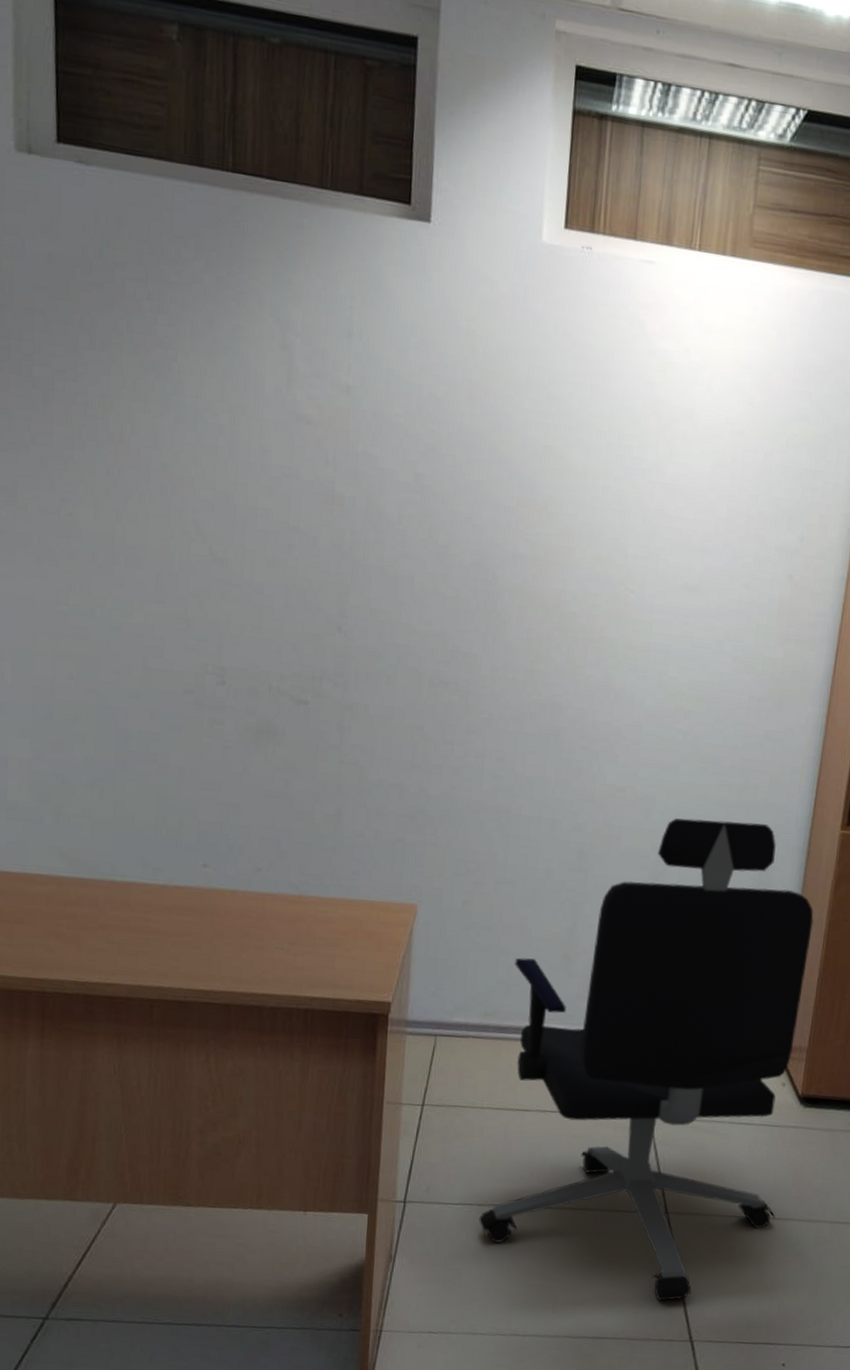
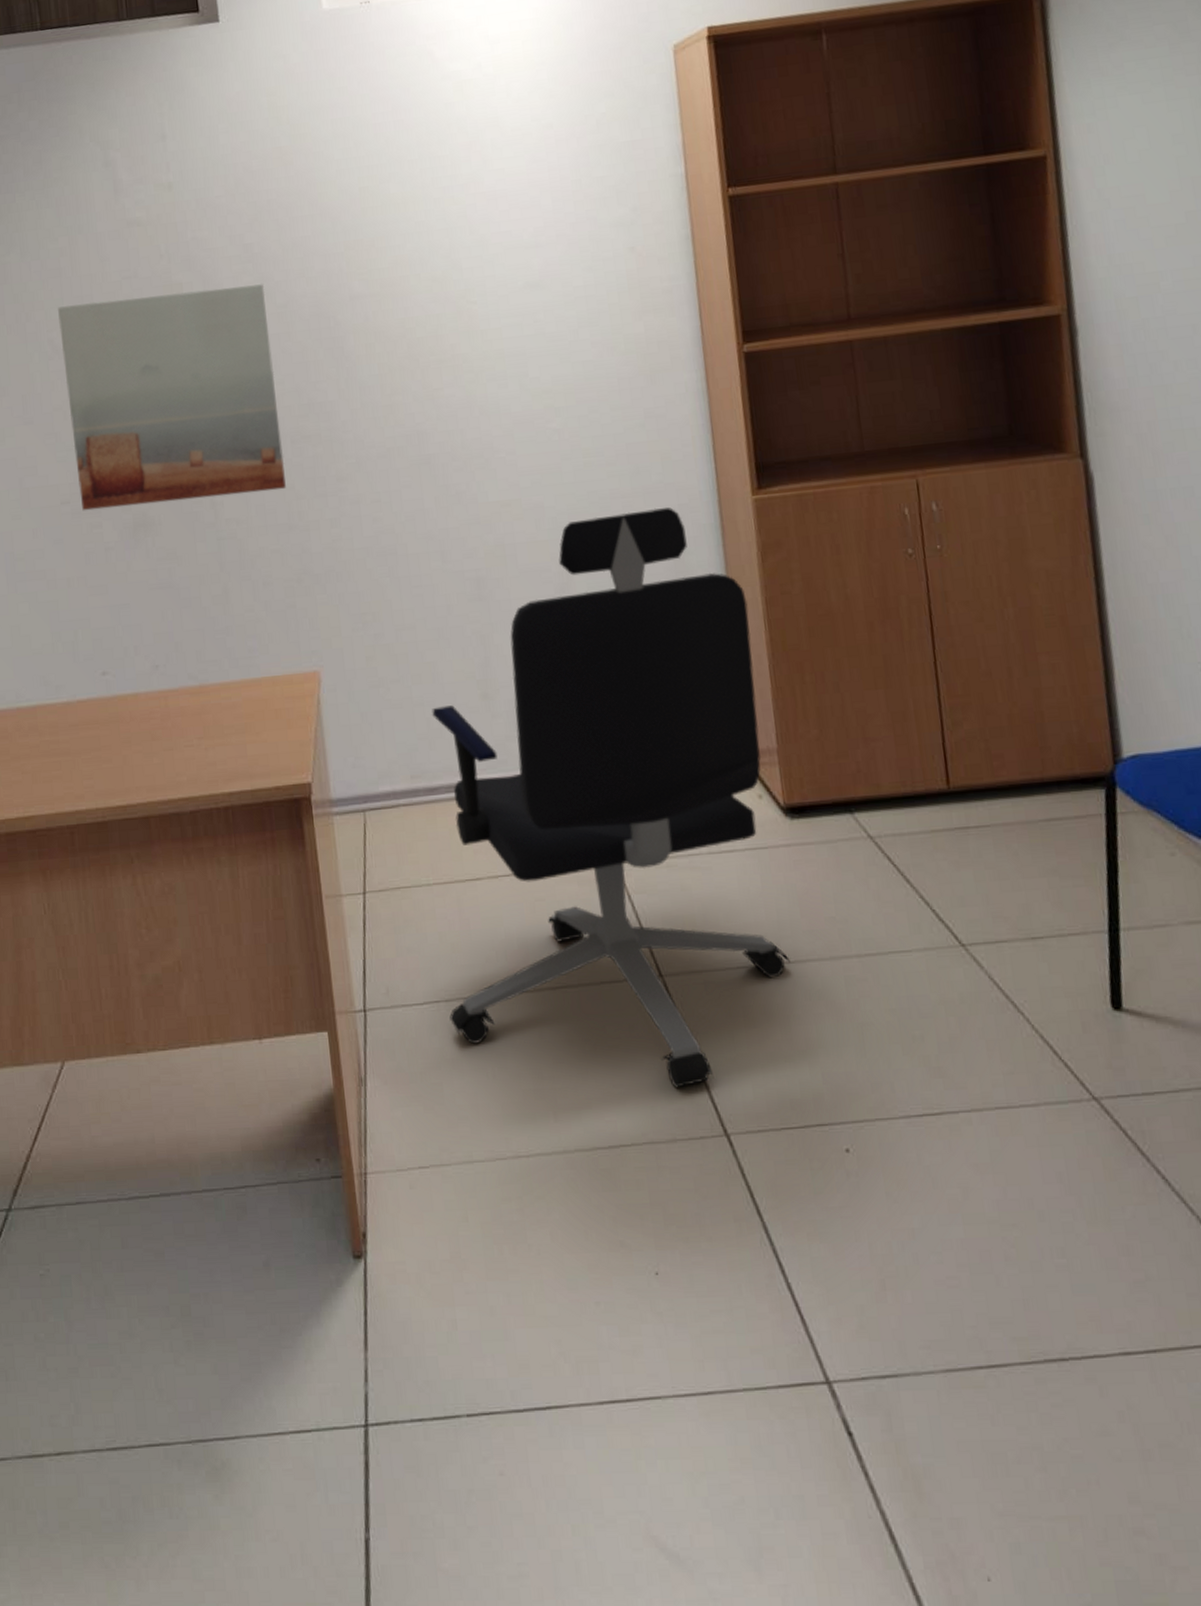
wall art: none [205,488,429,729] -> present [58,283,286,511]

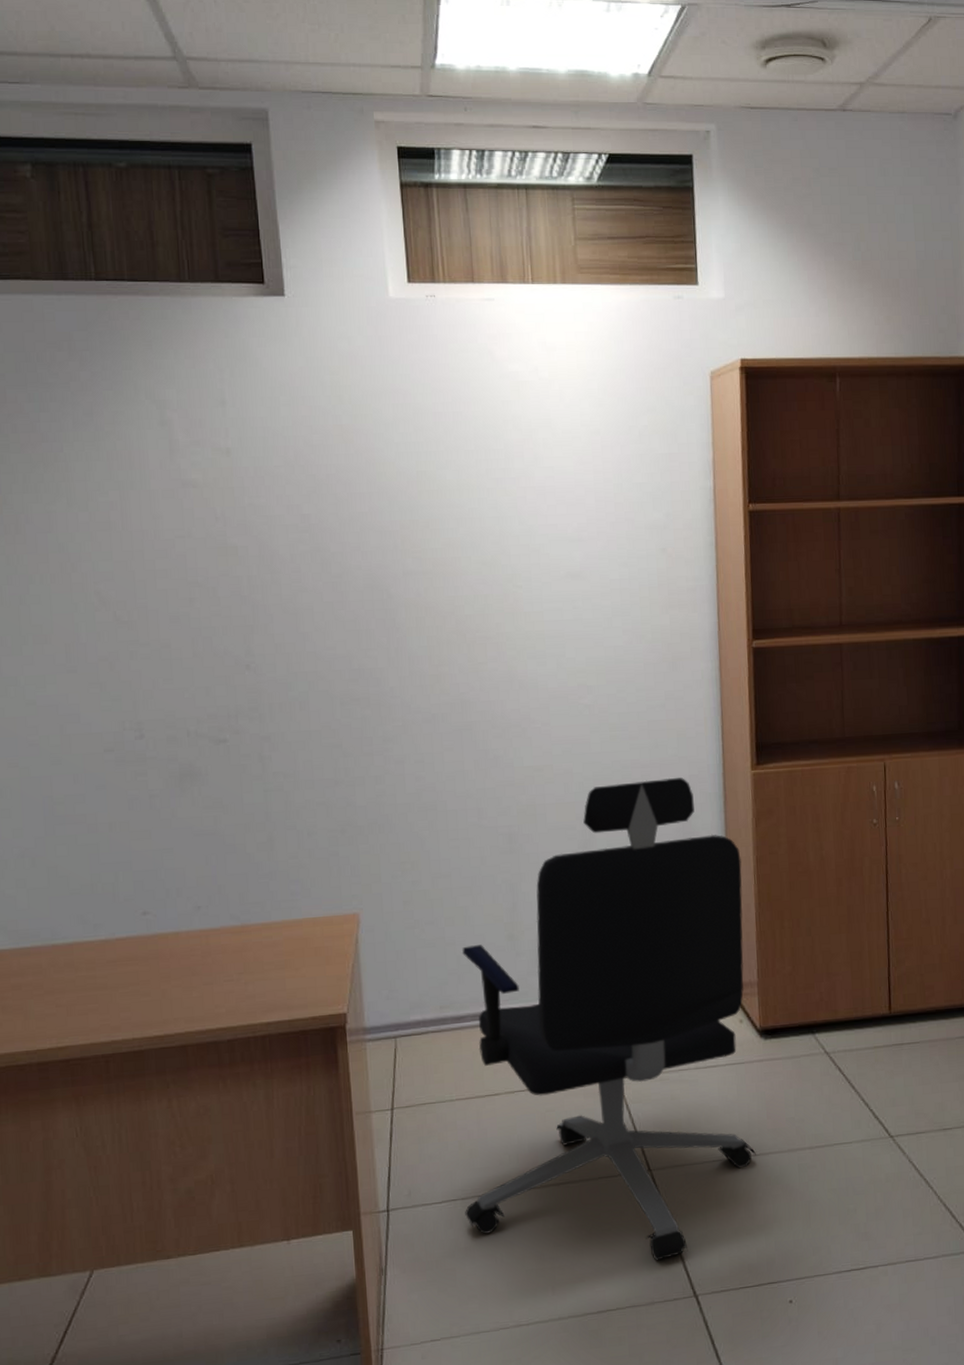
wall art: present [58,283,286,511] -> none [106,553,334,760]

